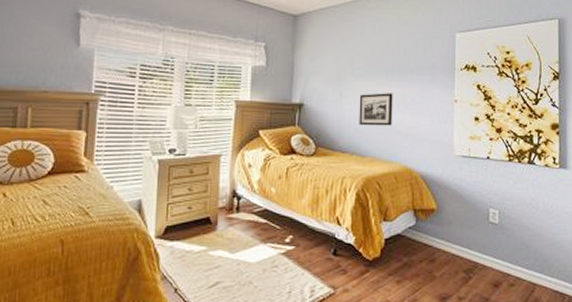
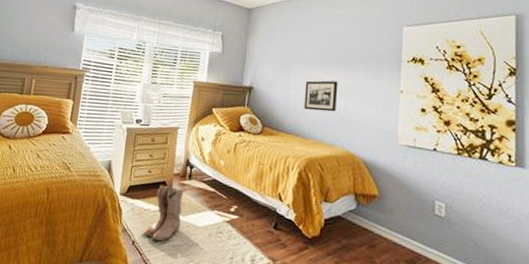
boots: none [185,221,232,285] -> present [142,184,185,242]

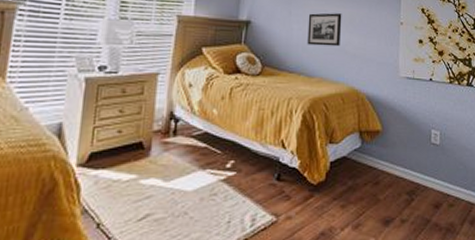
boots: present [142,184,185,242] -> none [110,146,168,218]

